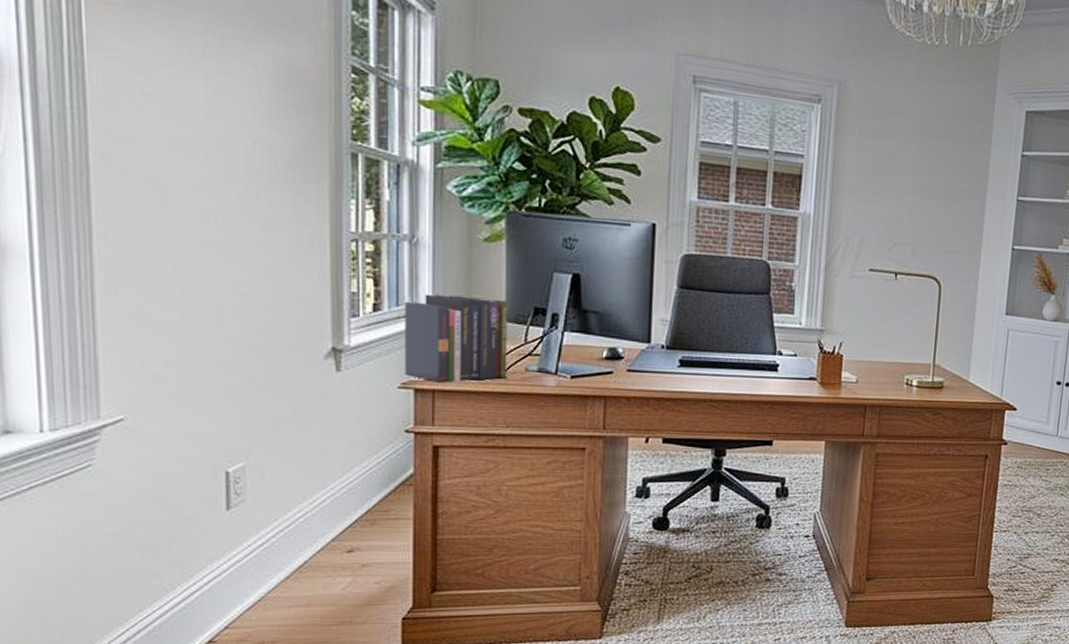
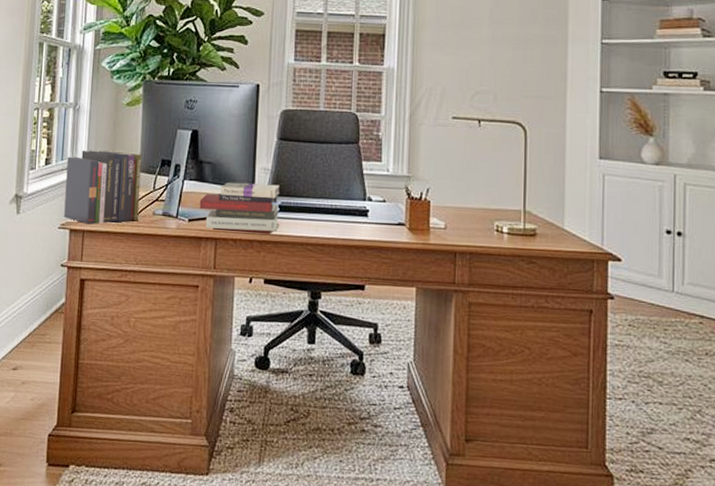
books: none [584,334,680,391] -> present [199,182,280,235]

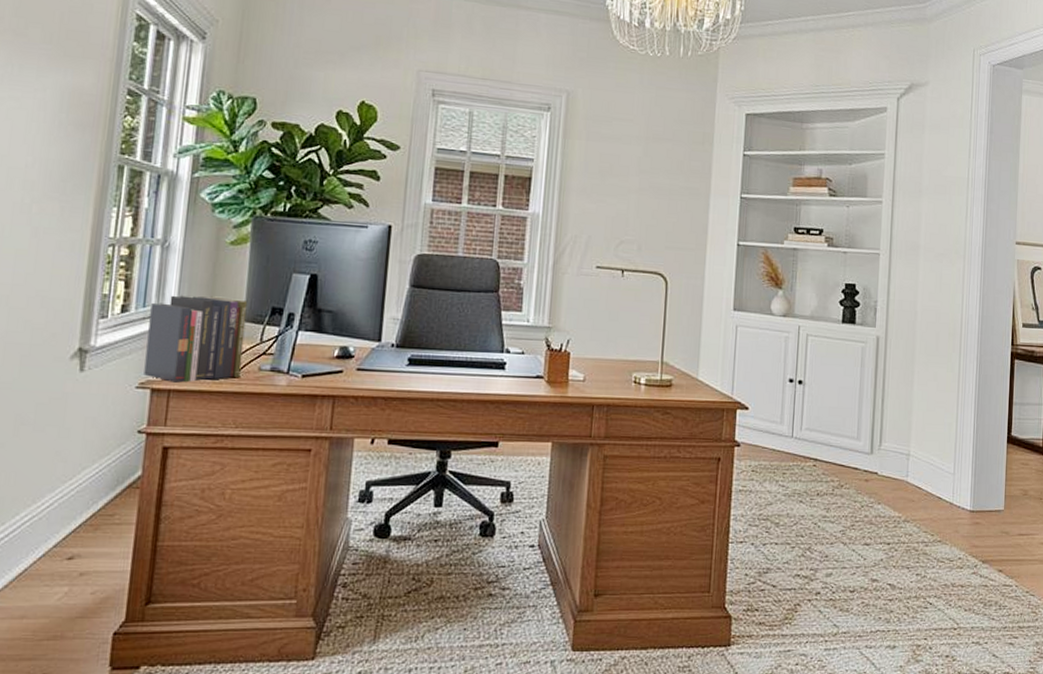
books: present [199,182,280,235] -> none [315,332,410,391]

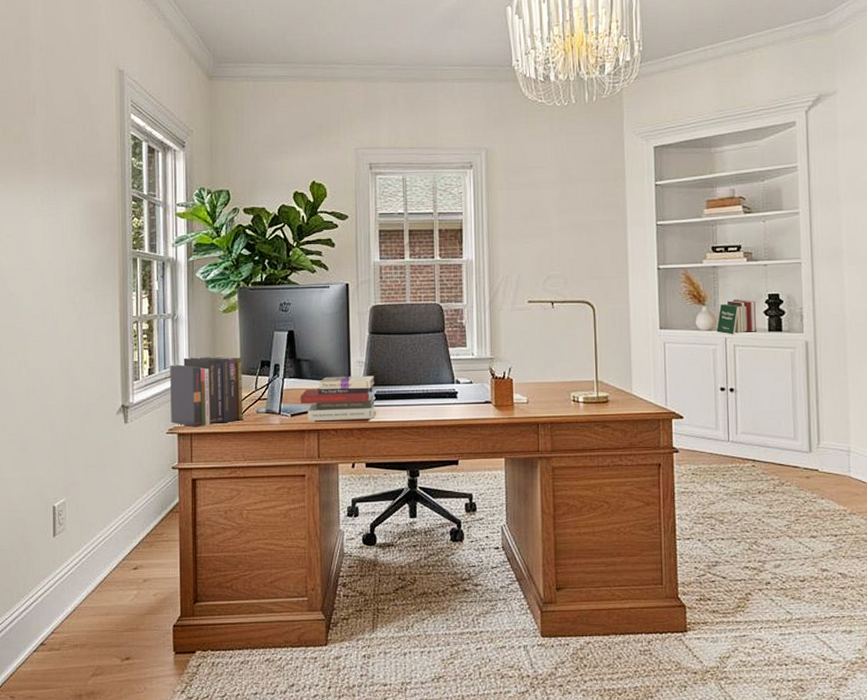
books: none [315,332,410,391] -> present [300,375,376,423]
books: none [790,285,832,324] -> present [716,299,756,335]

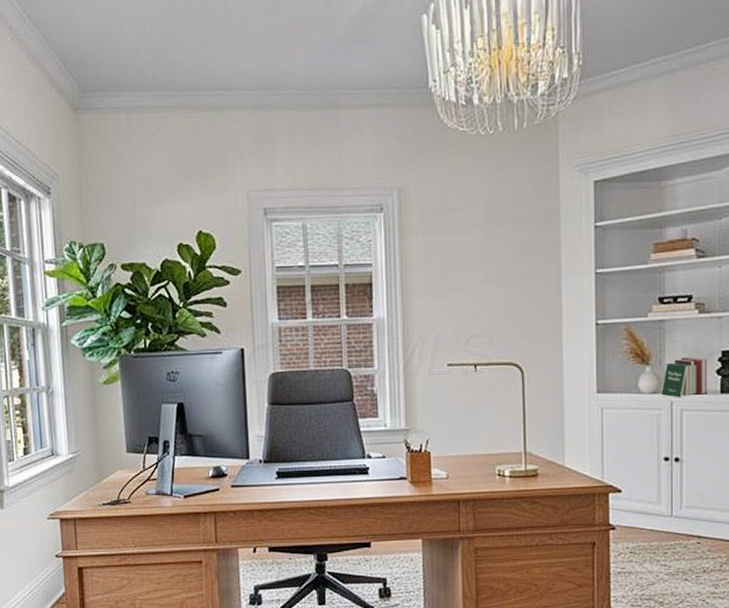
books: present [170,355,243,427] -> none [47,432,131,512]
books: present [300,375,376,423] -> none [193,451,279,505]

